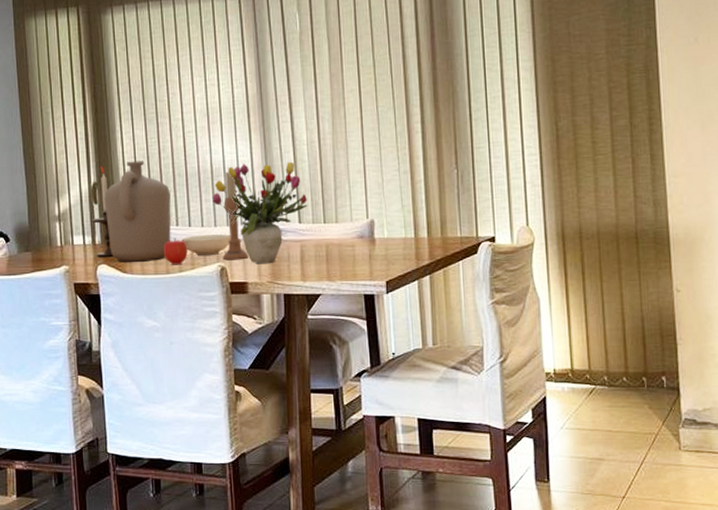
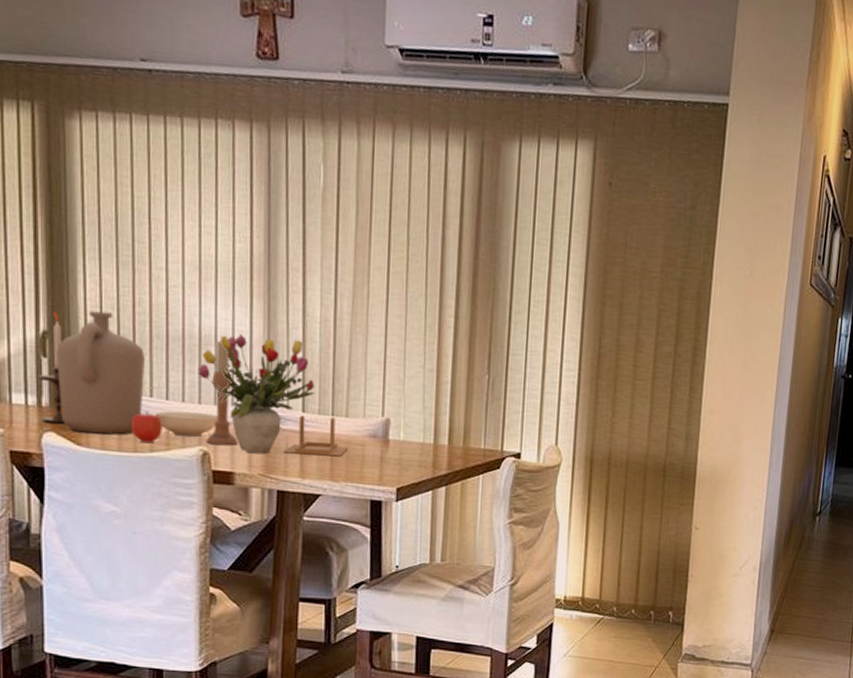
napkin holder: none [286,225,340,261] -> present [283,415,348,457]

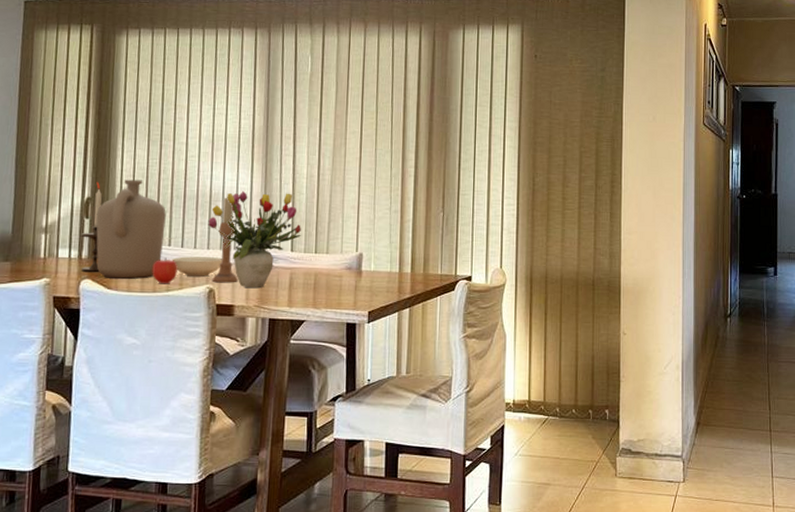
napkin holder: present [283,415,348,457] -> none [275,254,328,287]

